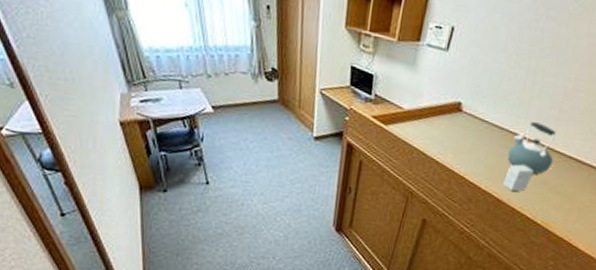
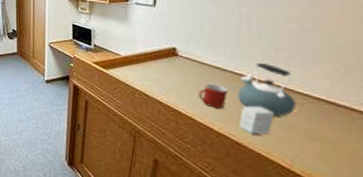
mug: none [473,142,501,168] -> present [199,83,228,109]

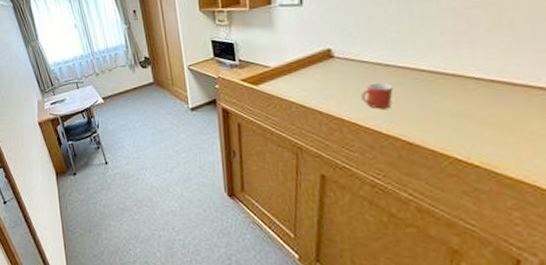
kettle: present [237,63,297,116] -> none [403,50,470,106]
small box: present [239,106,274,135] -> none [409,99,446,131]

